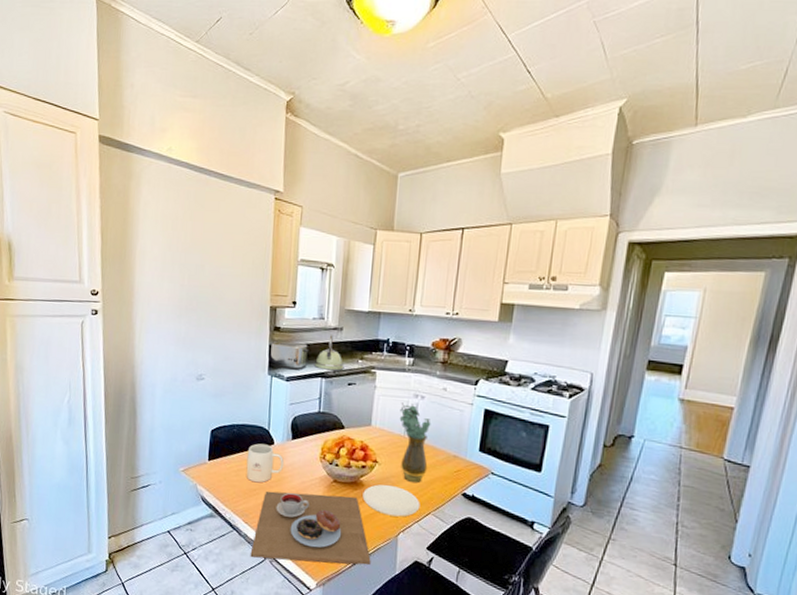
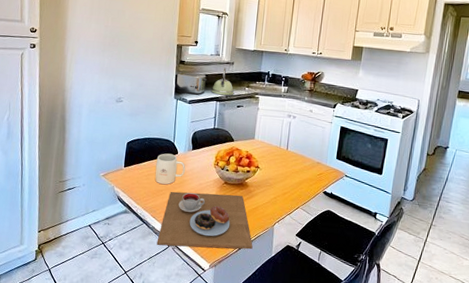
plate: present [362,484,420,517] -> none [247,185,292,211]
vase: present [399,402,431,483] -> none [276,121,301,184]

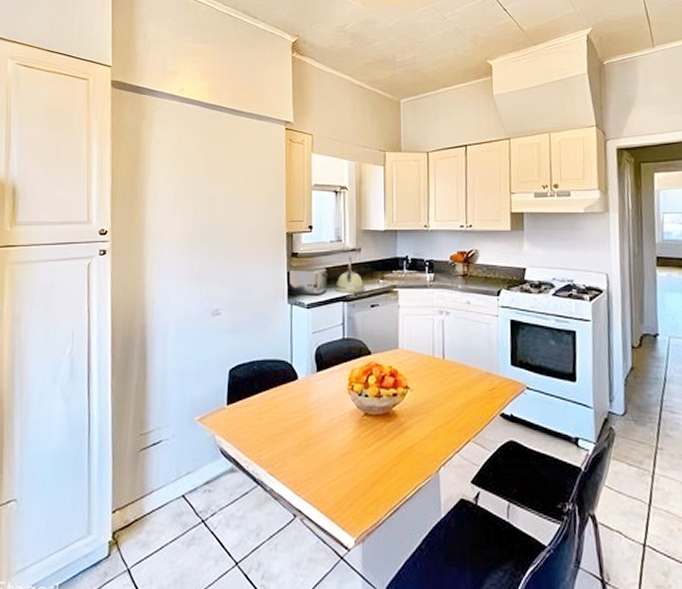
mug: present [155,153,186,185] -> none [269,380,310,425]
place setting: present [156,191,253,250] -> none [278,430,413,518]

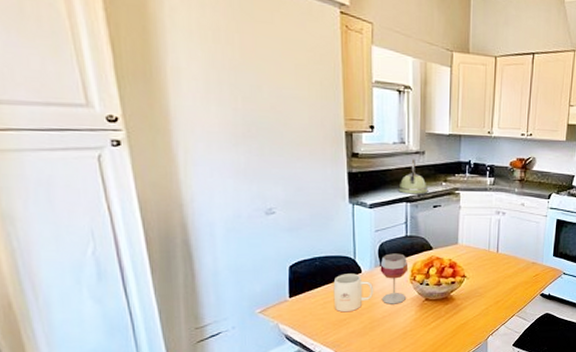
mug: none [269,380,310,425] -> present [333,273,374,313]
toaster: present [289,266,329,296] -> none [350,167,391,196]
wineglass: none [316,358,346,418] -> present [380,253,409,305]

